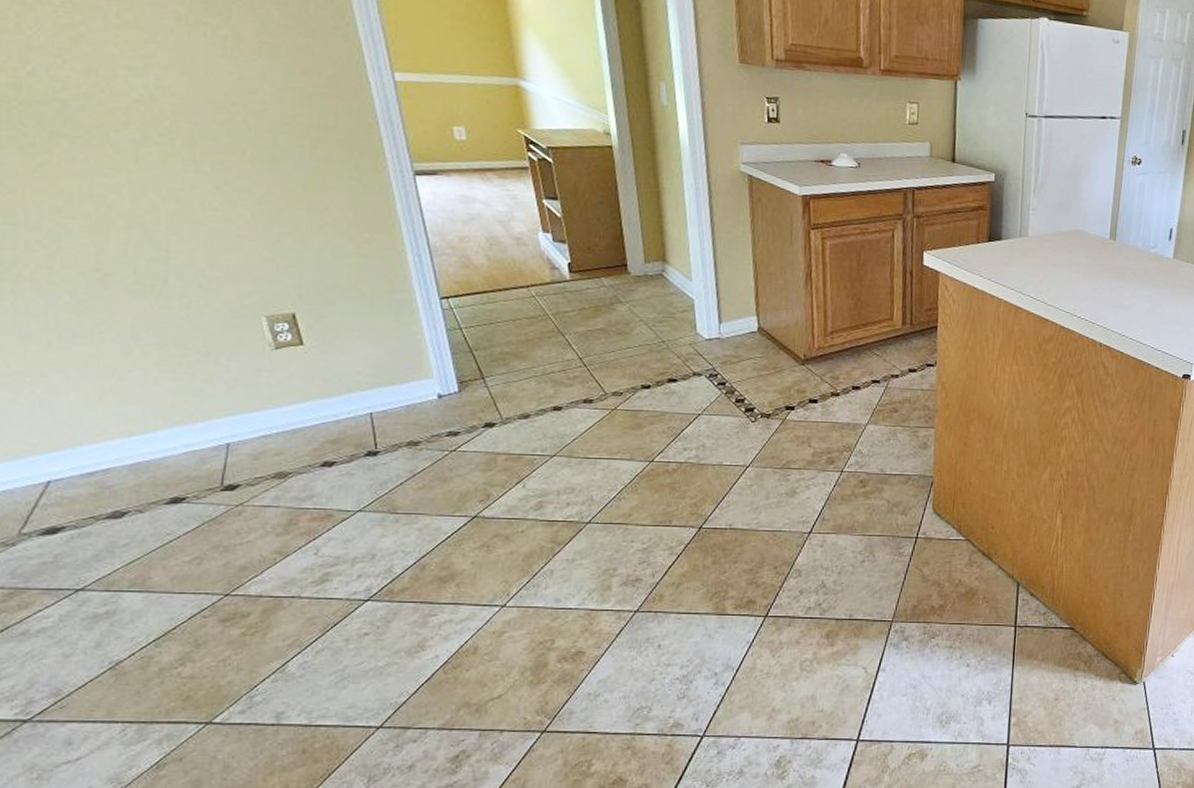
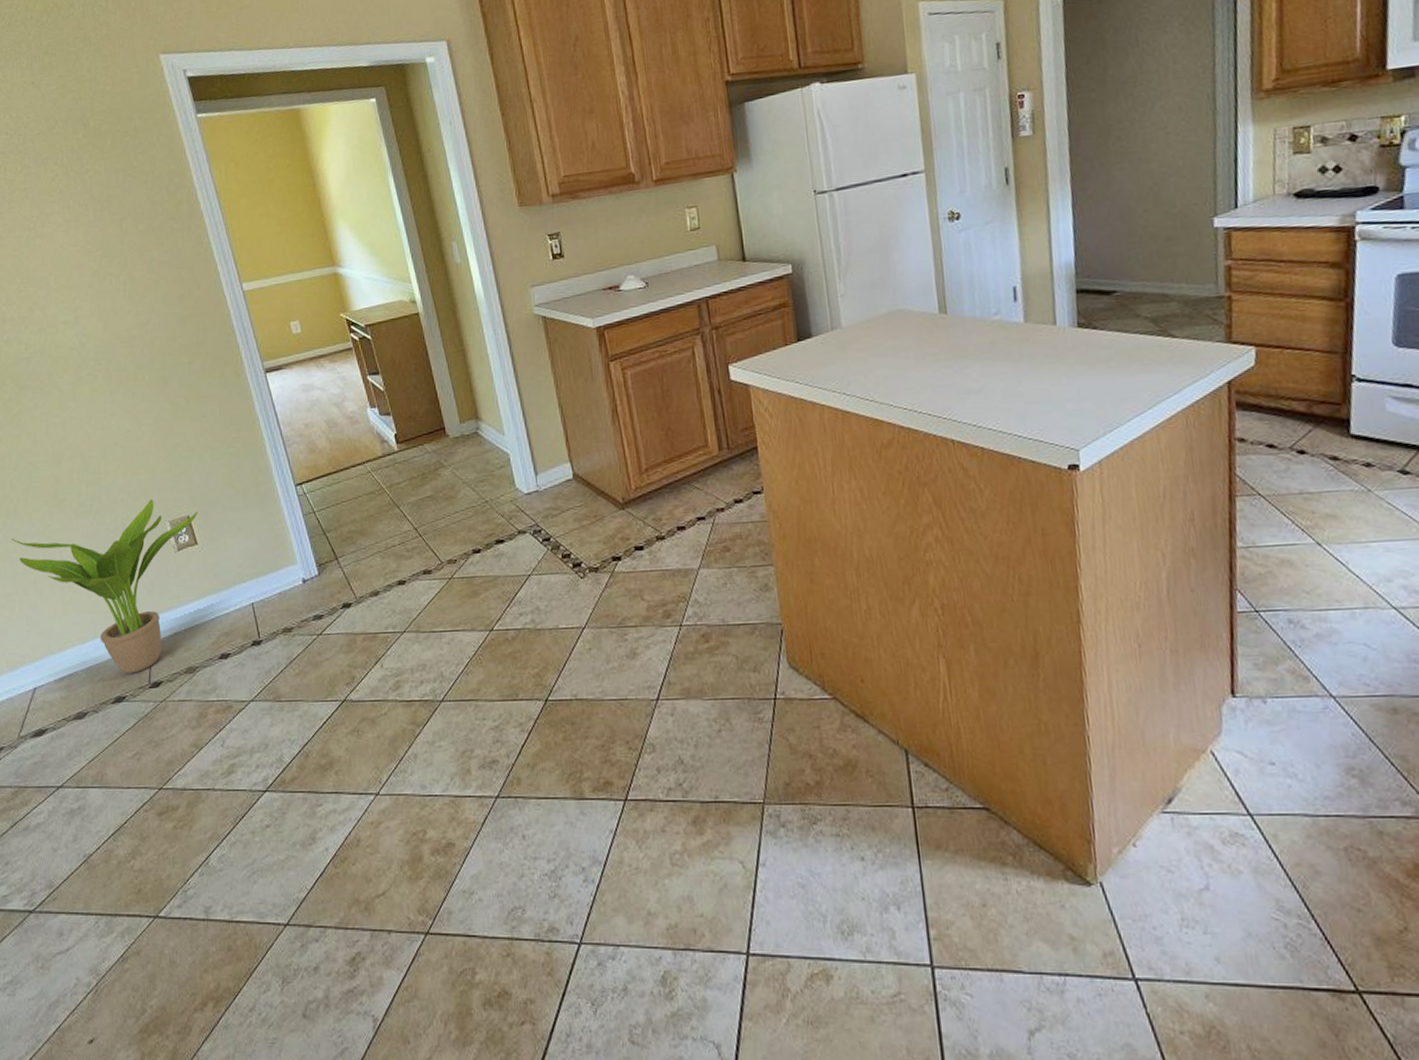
potted plant: none [23,289,308,474] -> present [11,499,198,674]

